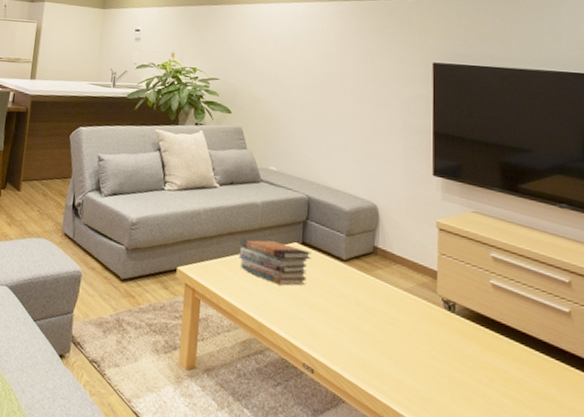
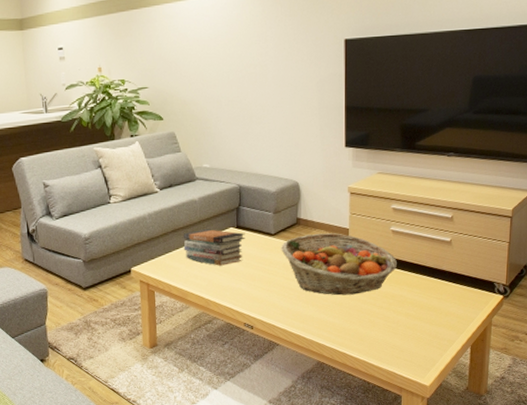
fruit basket: none [353,268,501,357] -> present [281,233,398,296]

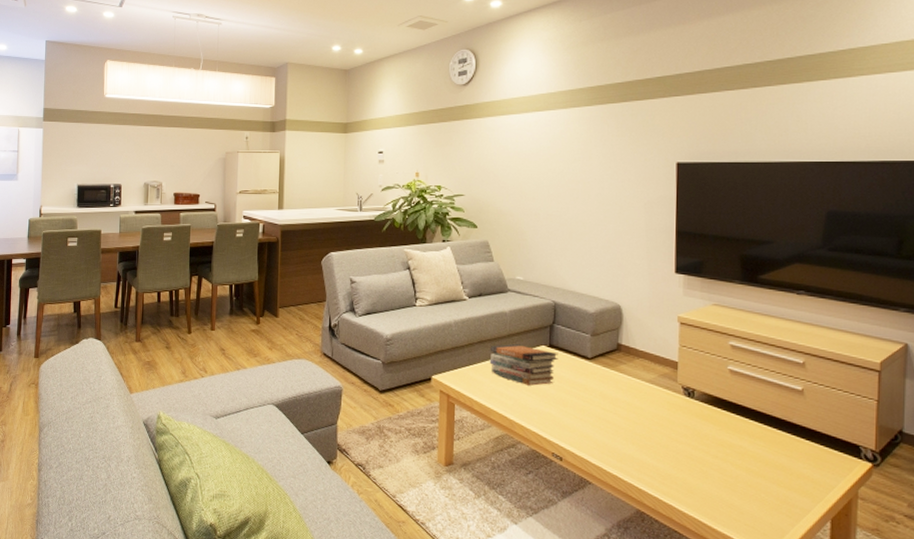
fruit basket: present [281,233,398,296] -> none [598,363,737,438]

